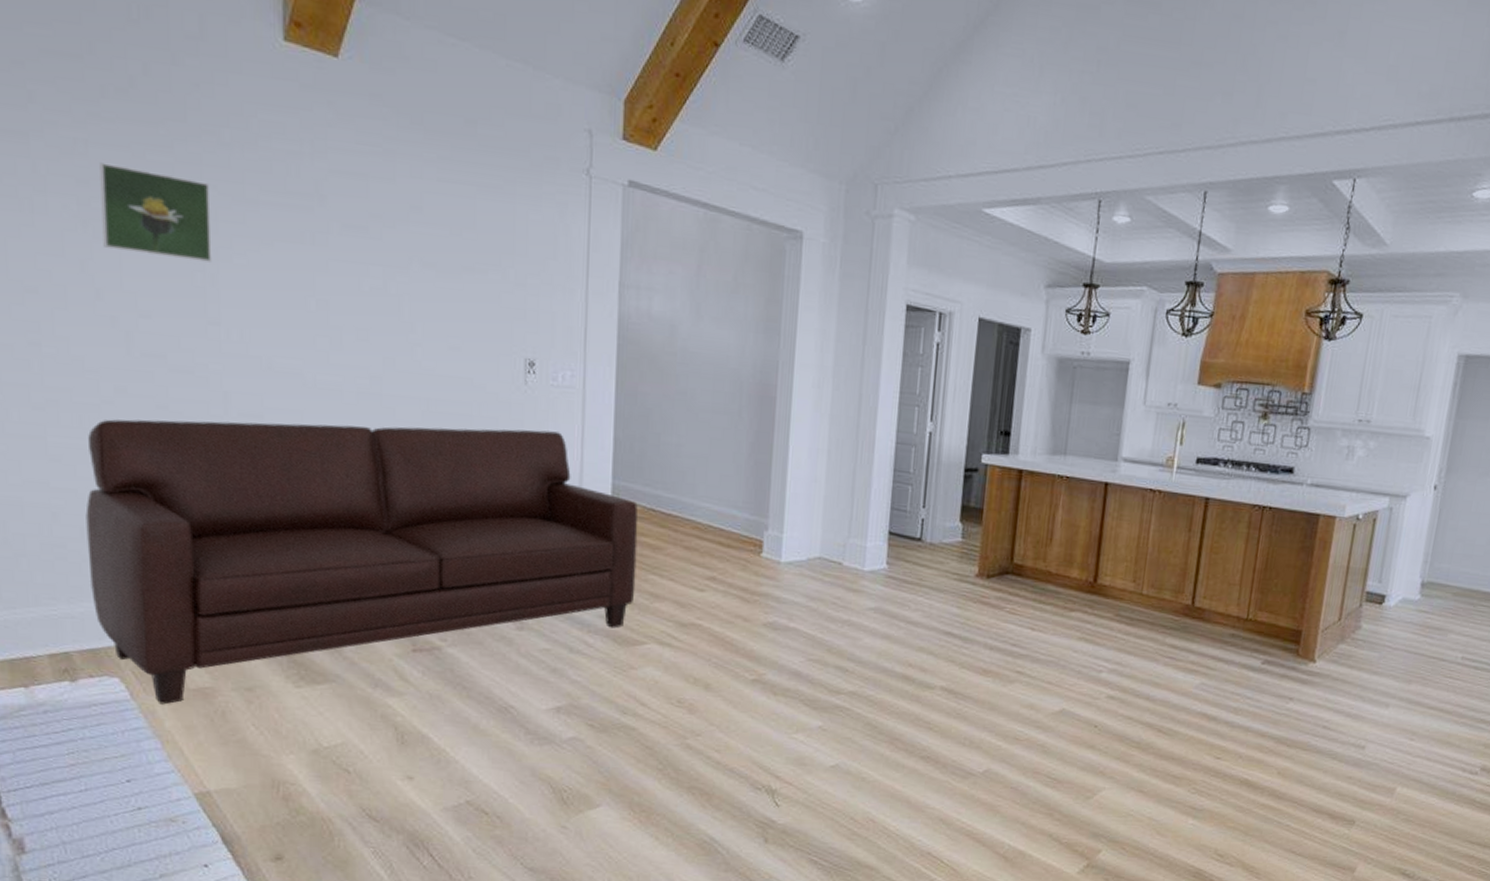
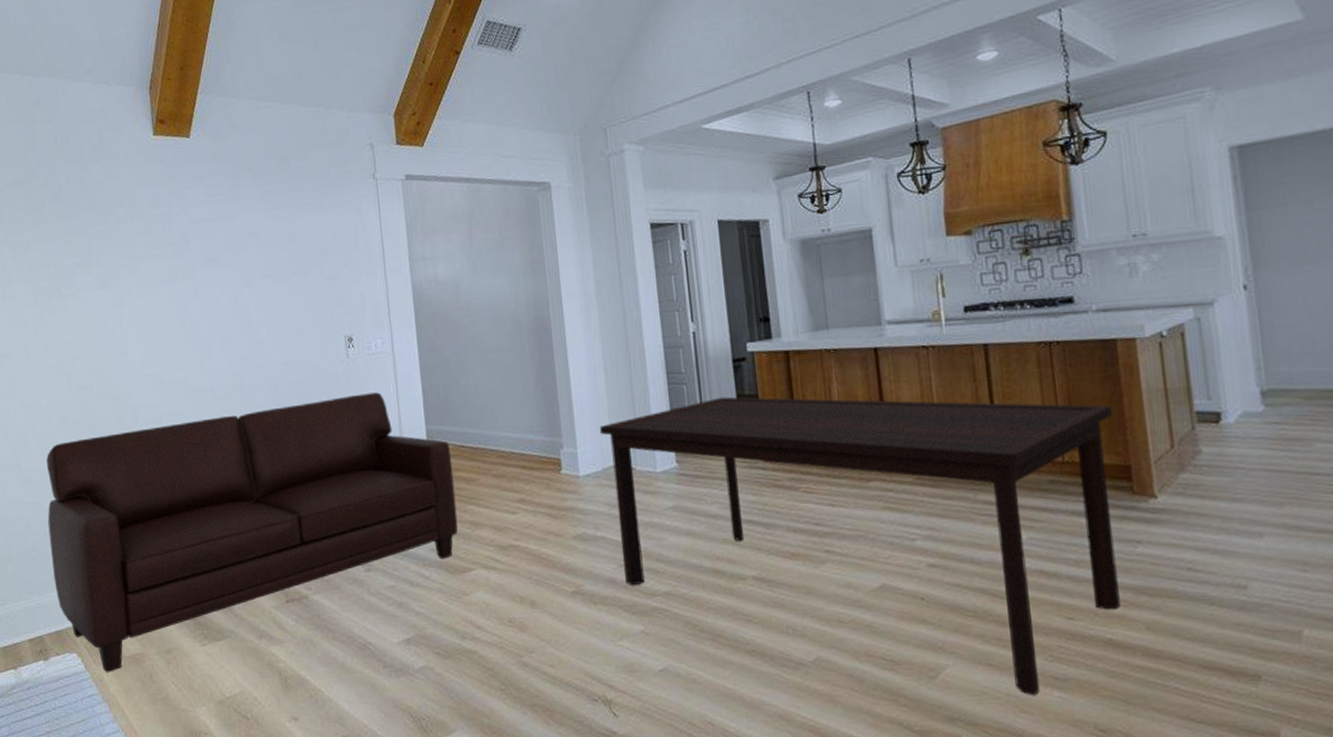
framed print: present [99,162,212,262] -> none [44,250,119,314]
dining table: none [810,504,1299,822] -> present [599,396,1120,696]

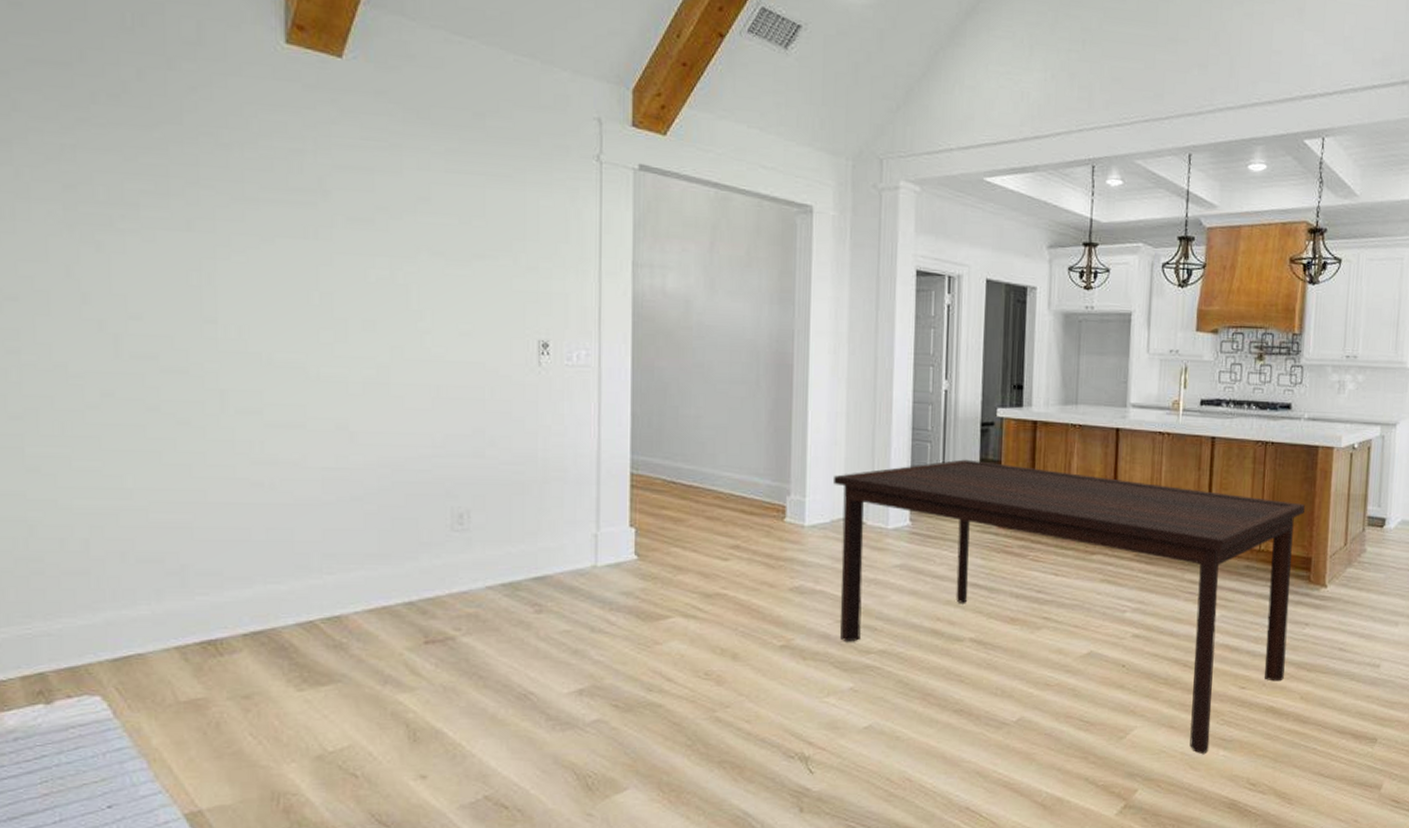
sofa: present [46,392,458,673] -> none [66,410,659,721]

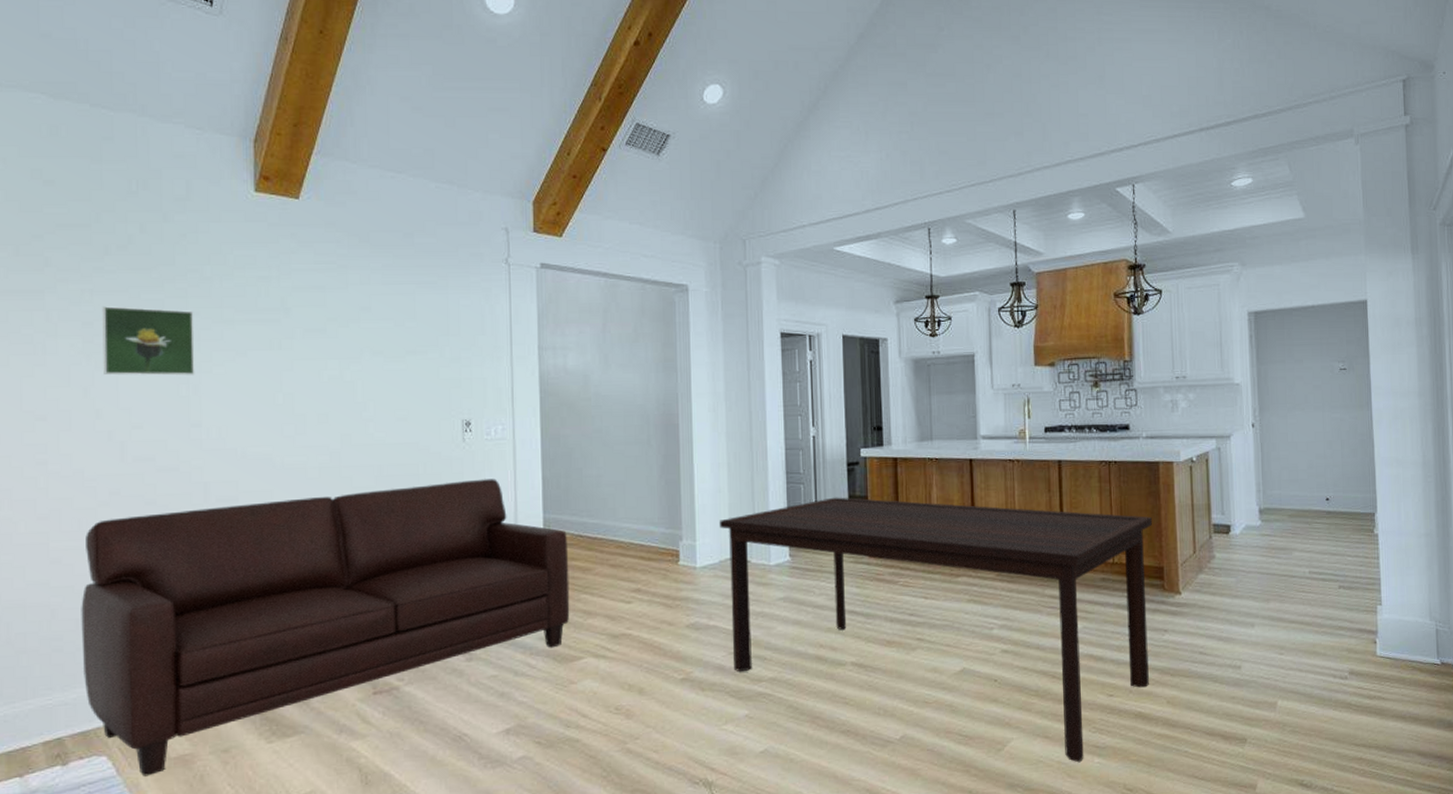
sofa: none [66,410,659,721] -> present [81,479,570,777]
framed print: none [88,167,209,261] -> present [102,306,195,376]

